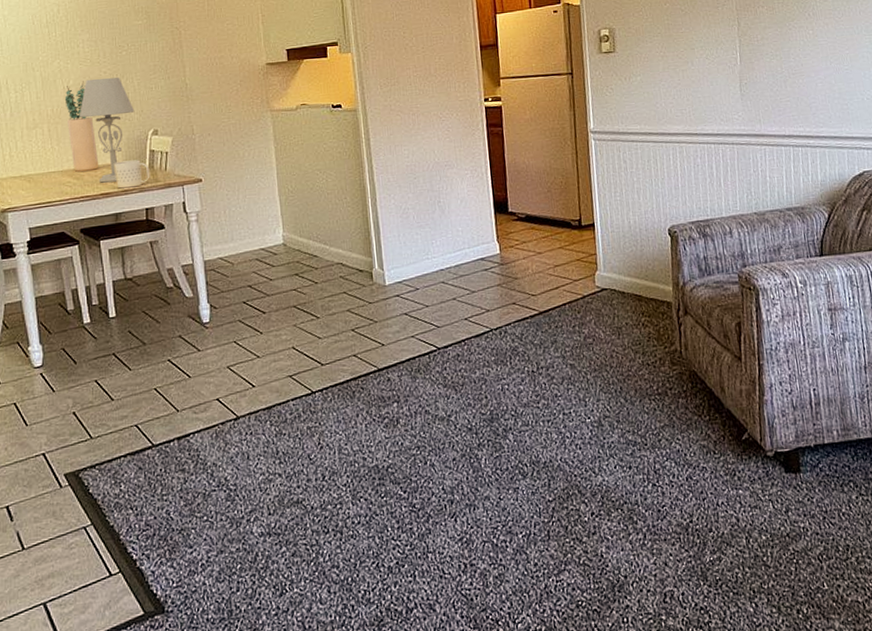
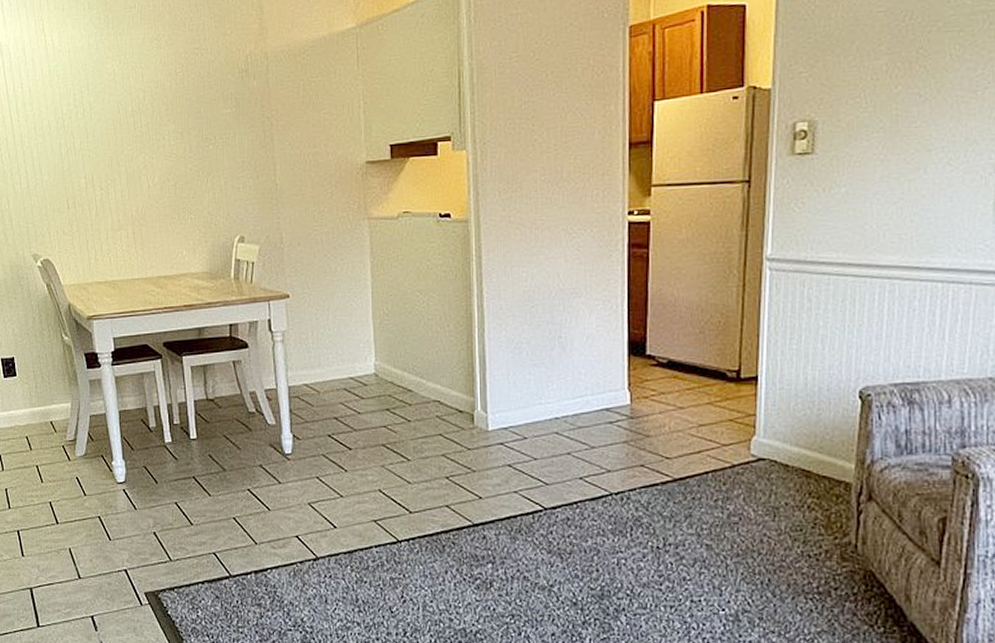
vase: present [64,81,99,172] -> none [149,178,183,280]
table lamp: present [79,77,135,183] -> none [163,175,221,293]
mug: present [113,159,150,189] -> none [197,269,235,301]

